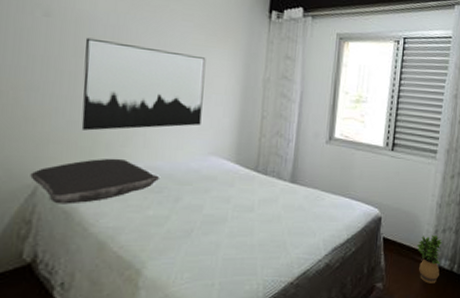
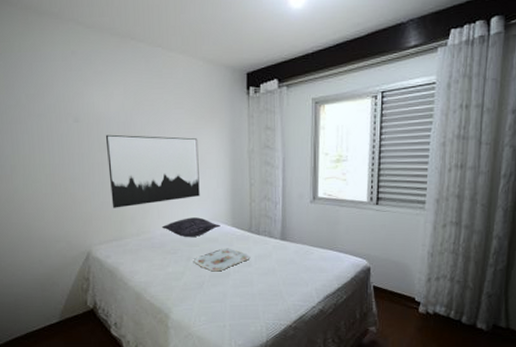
pillow: present [30,158,159,204] -> none [83,228,173,266]
pillow: none [146,149,222,173] -> present [161,217,221,237]
serving tray: none [183,188,254,217] -> present [194,248,251,272]
potted plant: present [416,235,443,283] -> none [408,282,437,328]

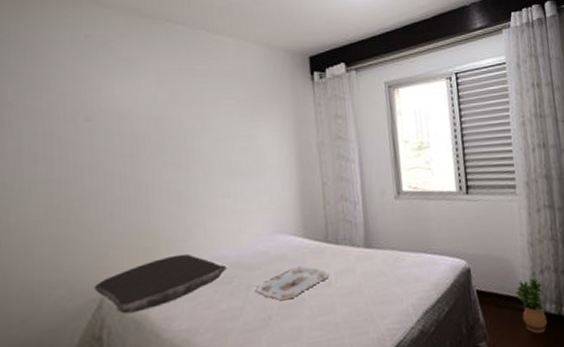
pillow: none [83,228,173,266] -> present [94,253,226,314]
wall art: present [105,134,200,208] -> none [130,132,260,231]
pillow: present [161,217,221,237] -> none [210,230,289,259]
potted plant: none [408,282,437,328] -> present [514,277,547,334]

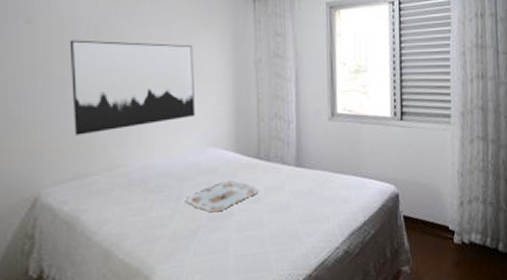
pillow: present [94,253,226,314] -> none [28,160,158,215]
wall art: none [130,132,260,231] -> present [69,40,195,135]
potted plant: present [514,277,547,334] -> none [441,207,471,262]

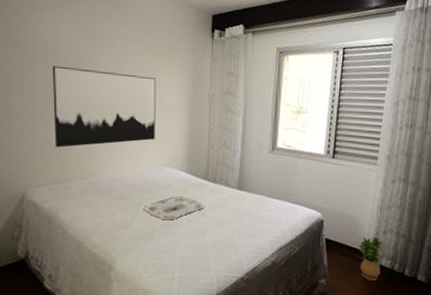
potted plant: none [441,207,471,262] -> present [358,236,384,281]

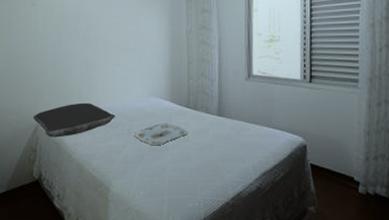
pillow: none [17,170,122,211] -> present [33,102,115,138]
wall art: present [52,65,156,148] -> none [58,16,141,83]
potted plant: present [358,236,384,281] -> none [346,162,376,210]

